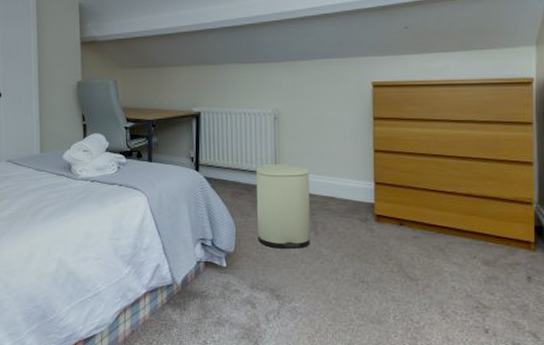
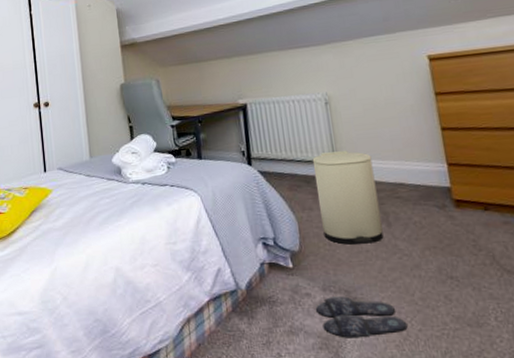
slippers: none [243,294,320,330] -> present [316,296,408,338]

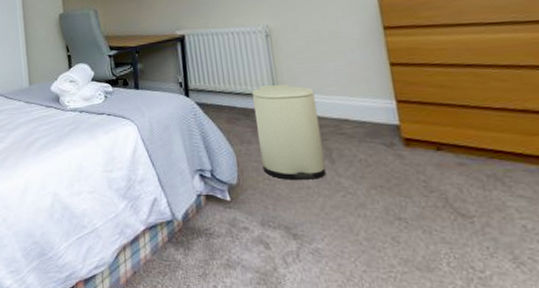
slippers: present [316,296,408,338] -> none [254,232,351,276]

